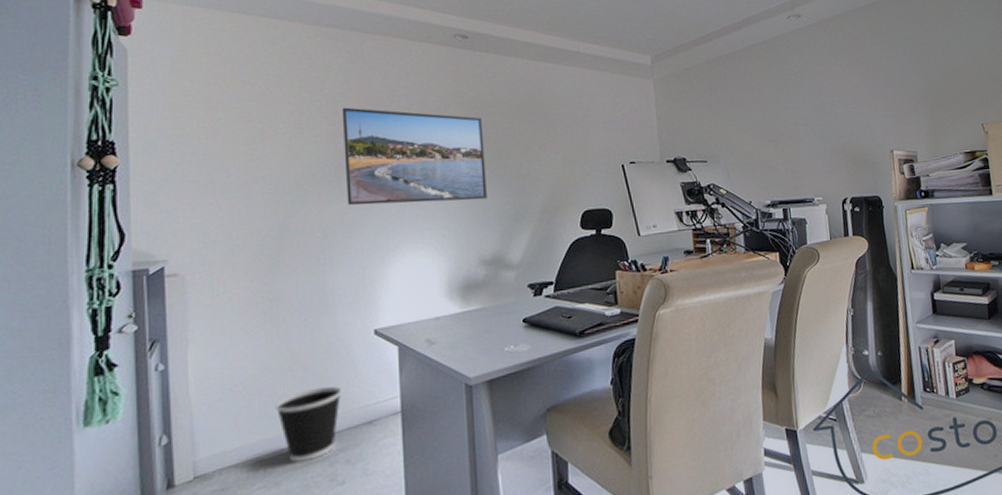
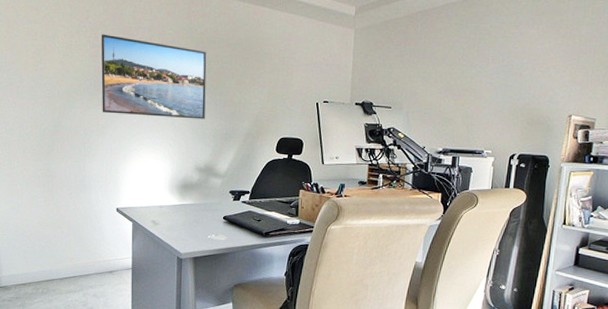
wastebasket: present [275,386,342,462] -> none [50,242,93,290]

